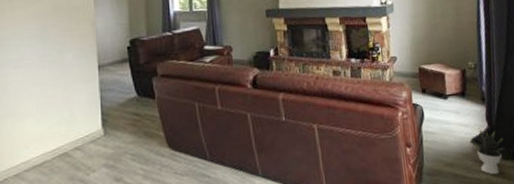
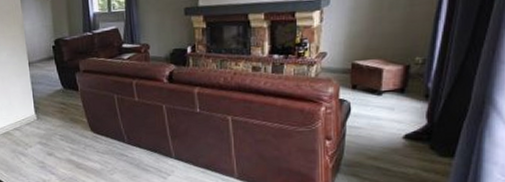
potted plant: present [470,128,504,175] -> none [402,125,444,170]

